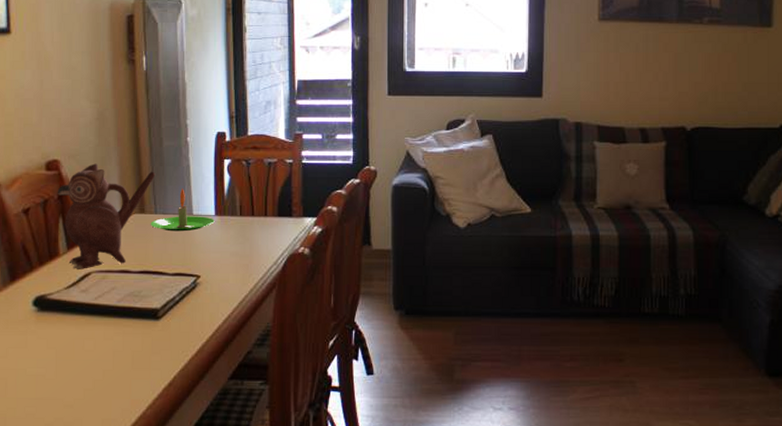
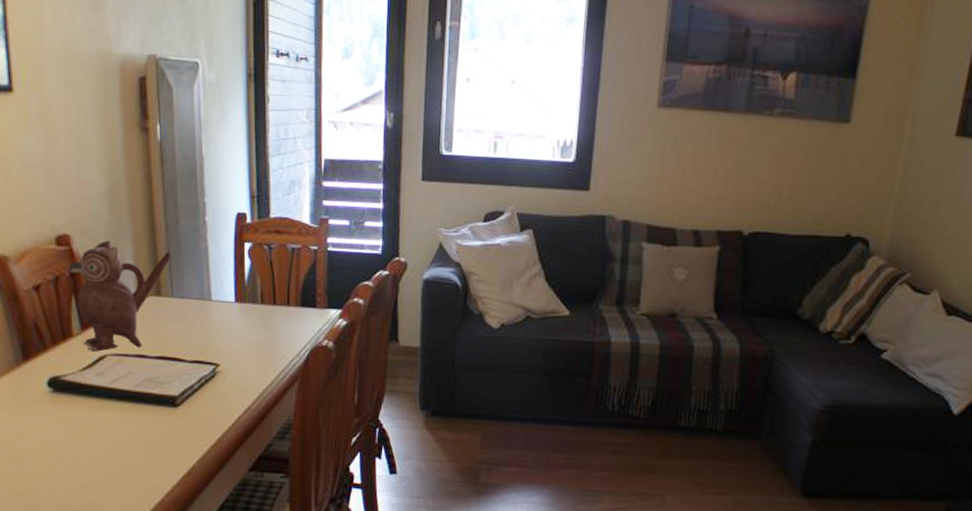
candle: present [150,188,215,232] -> none [167,271,235,318]

